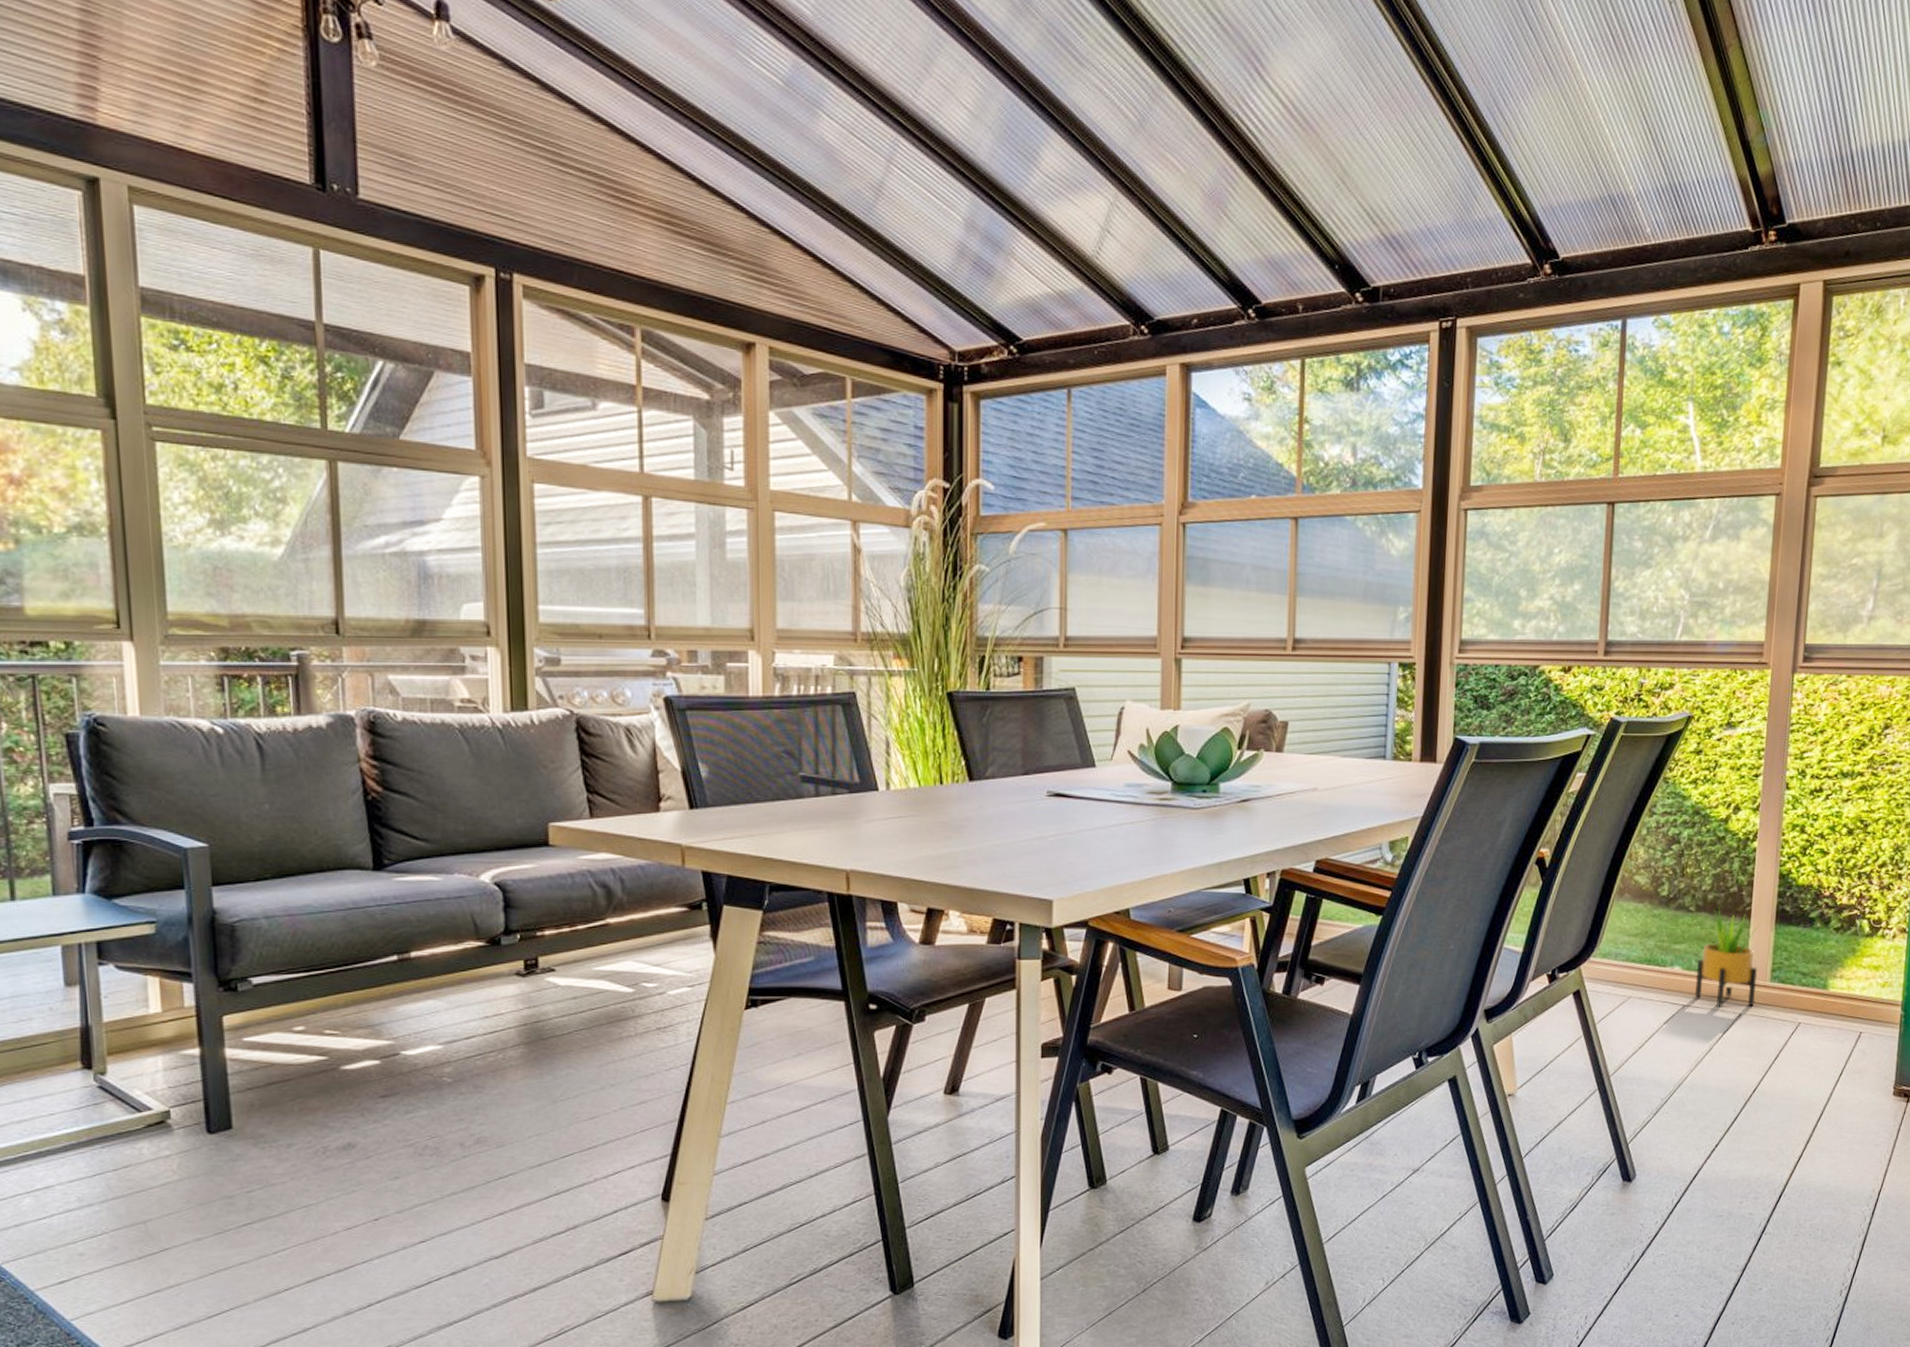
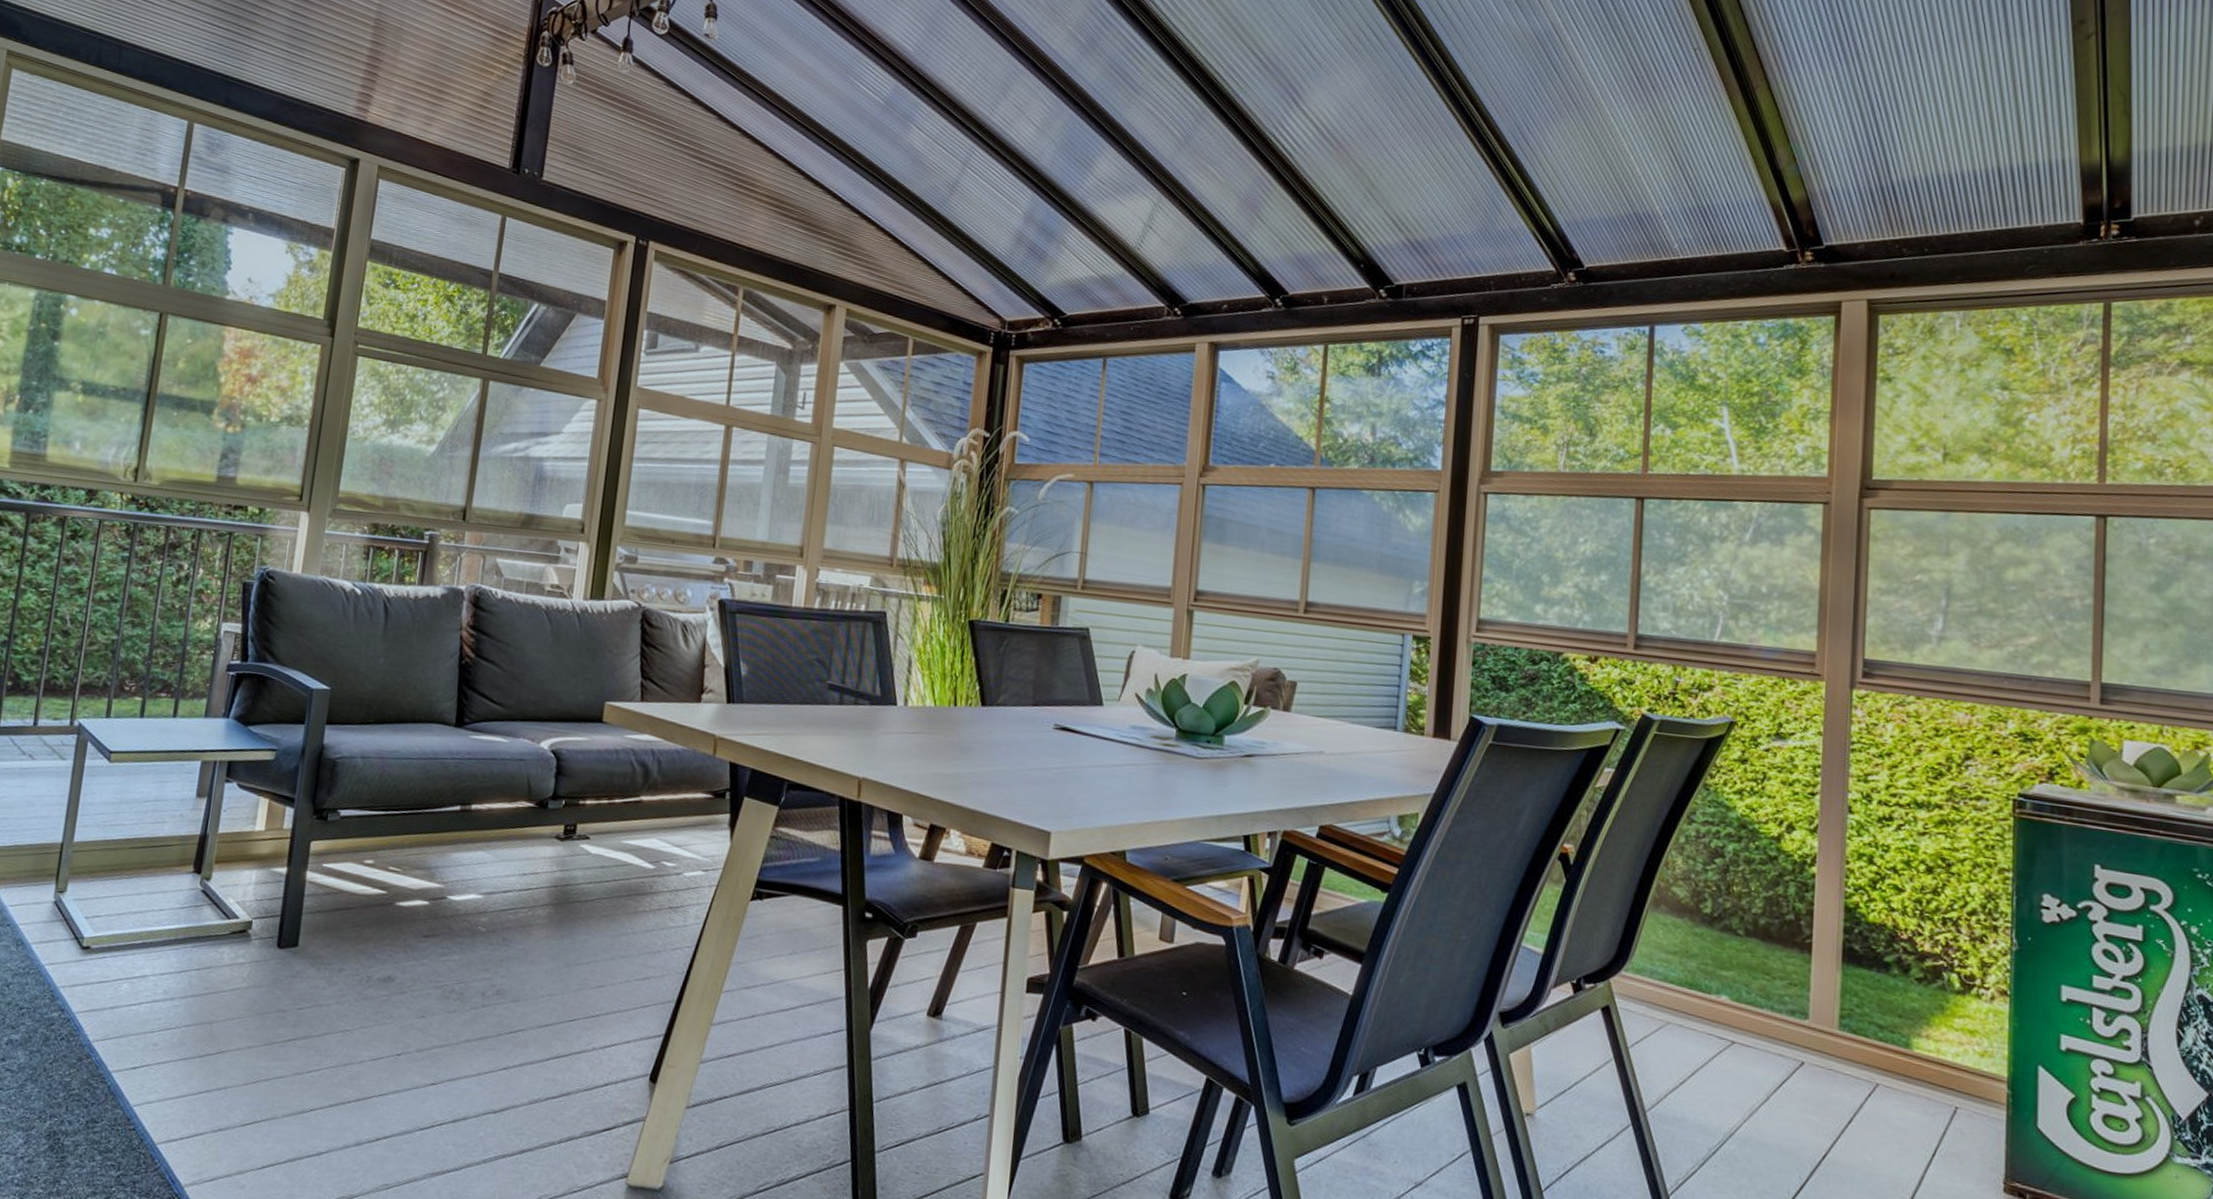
potted plant: present [1695,908,1760,1007] -> none [1747,935,1823,1056]

